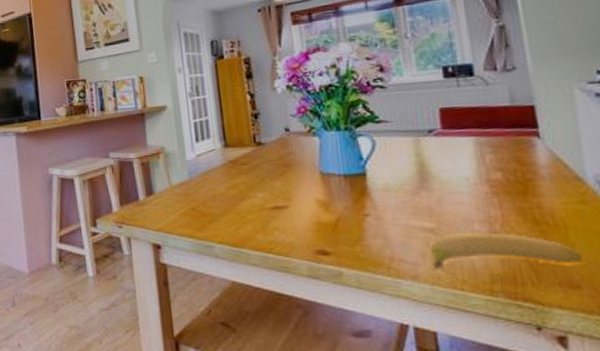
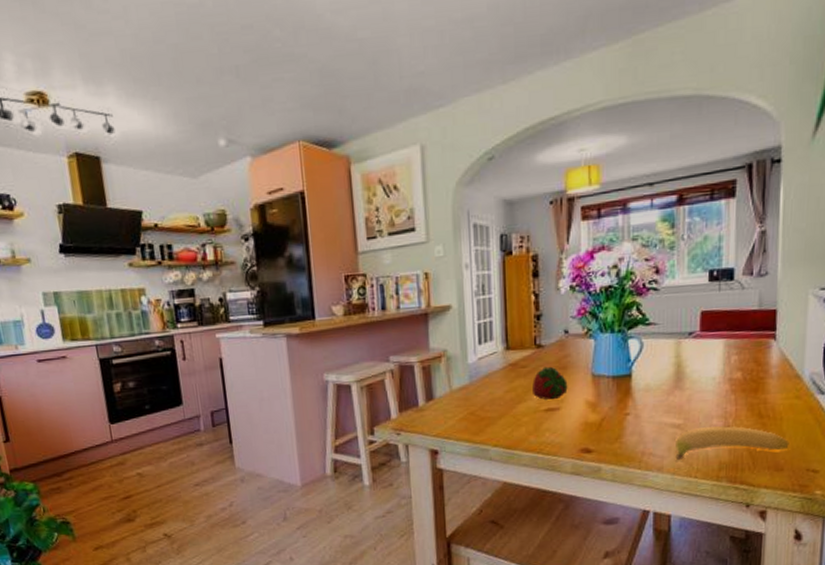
fruit: none [255,164,295,198] -> present [532,366,568,401]

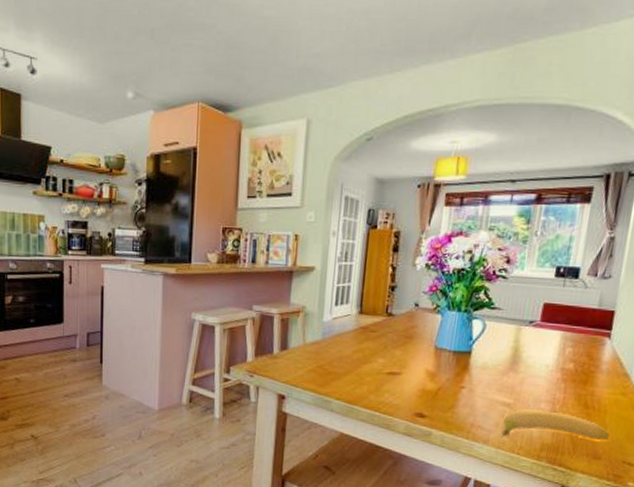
fruit: present [532,366,568,401] -> none [378,334,412,365]

